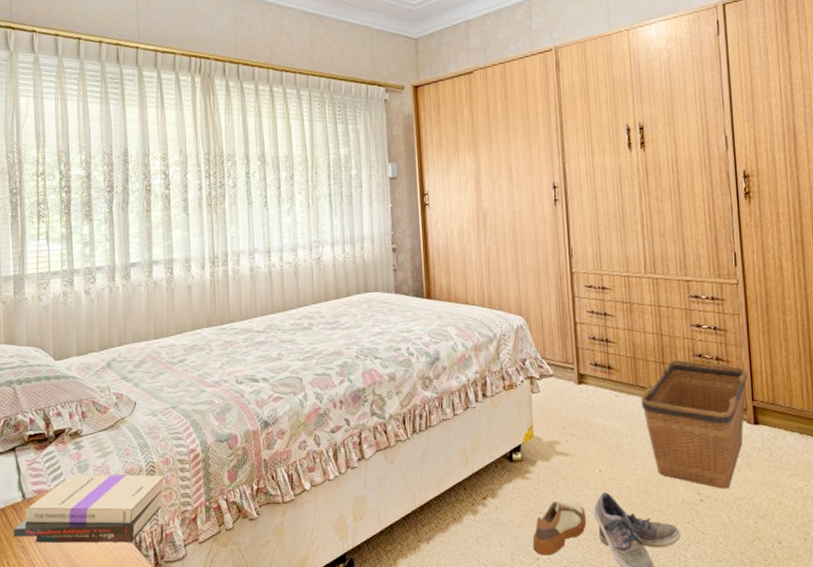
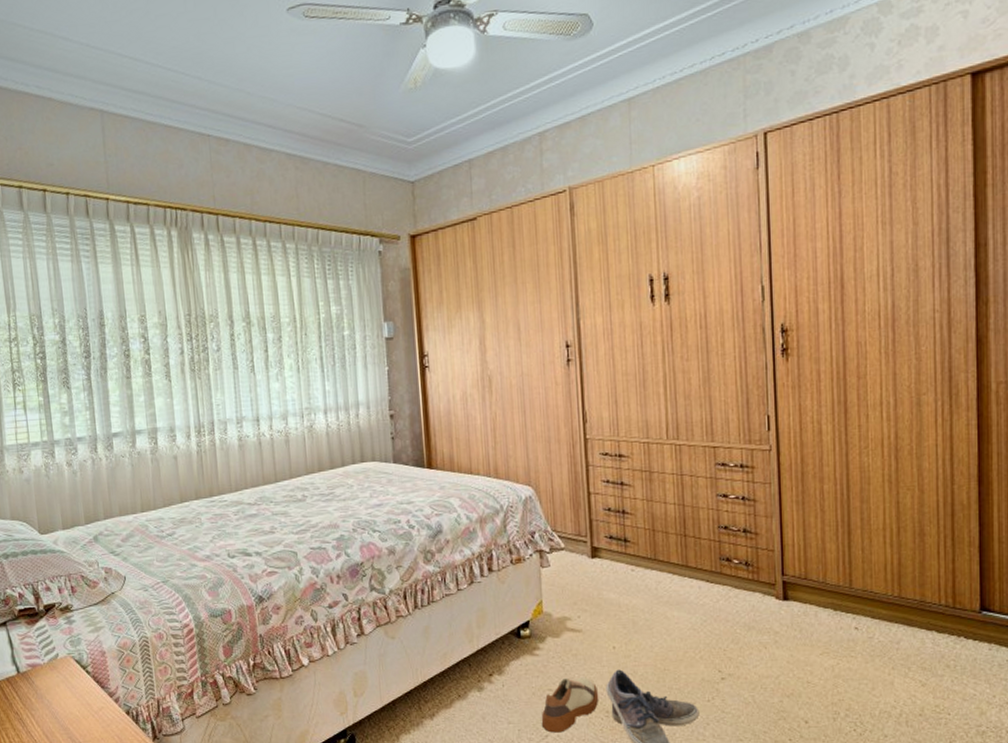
books: present [13,474,165,543] -> none [10,648,160,717]
bicycle basket: present [641,360,748,489] -> none [659,533,778,667]

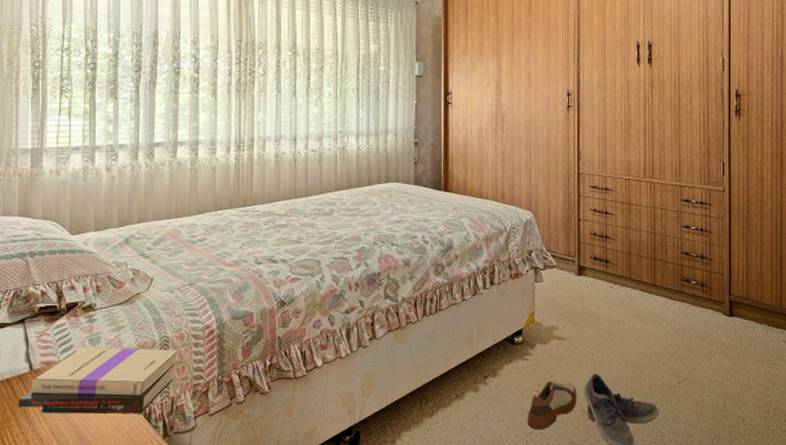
books: none [10,648,160,717] -> present [18,346,178,414]

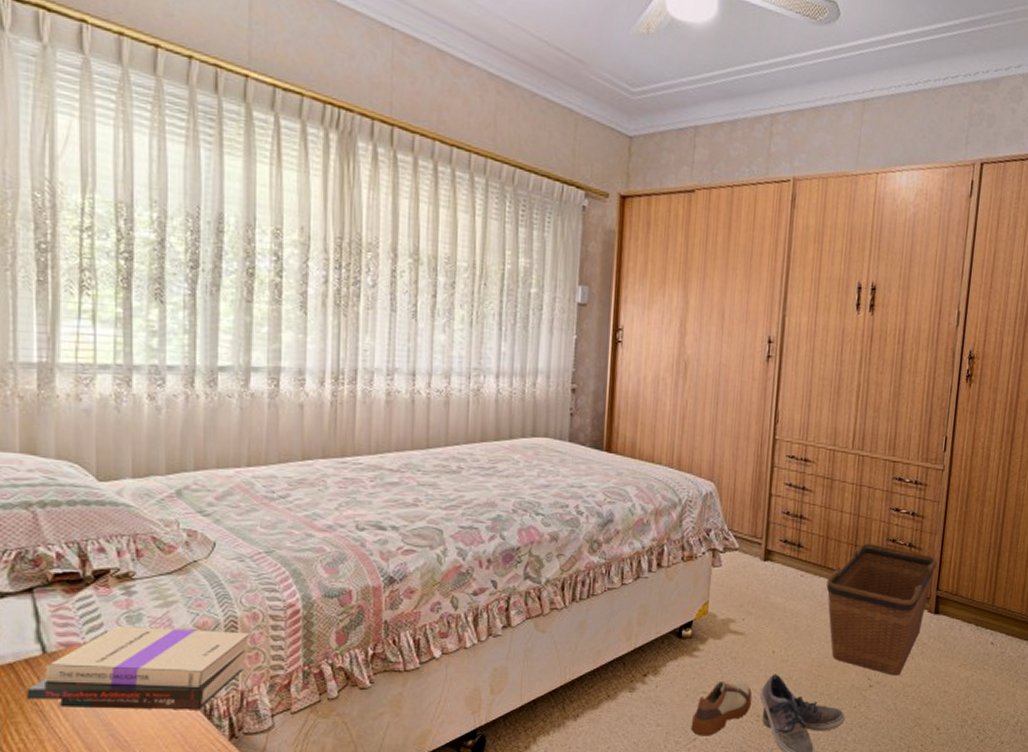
bicycle basket: none [633,257,727,373] -> present [826,544,937,676]

